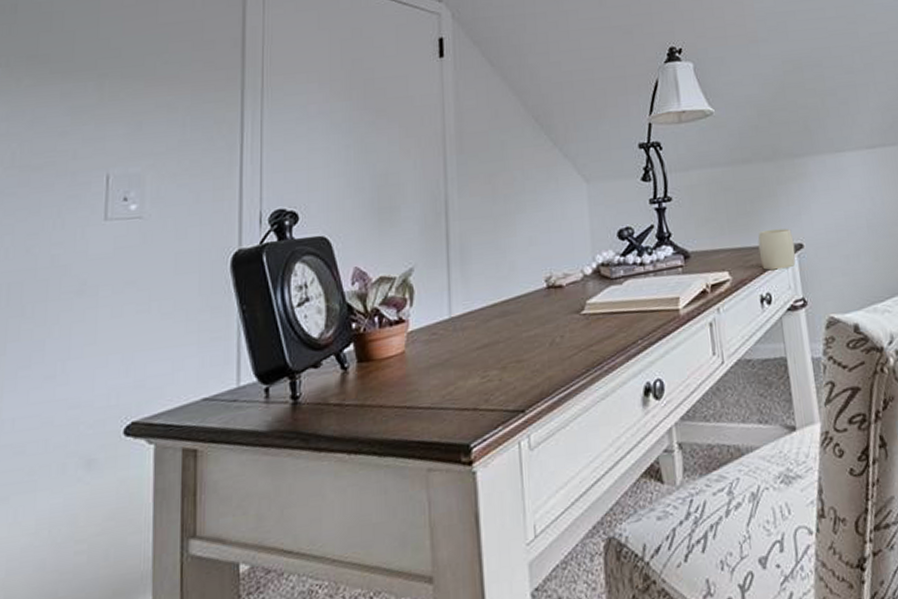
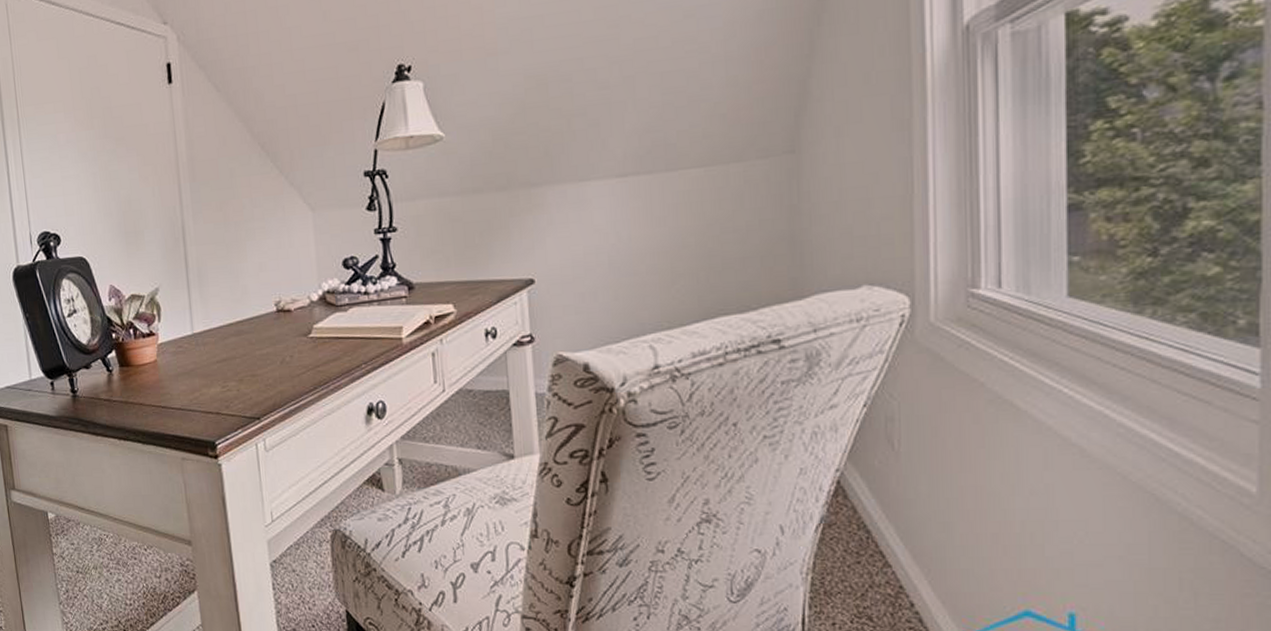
mug: present [757,228,796,271] -> none [485,263,526,305]

